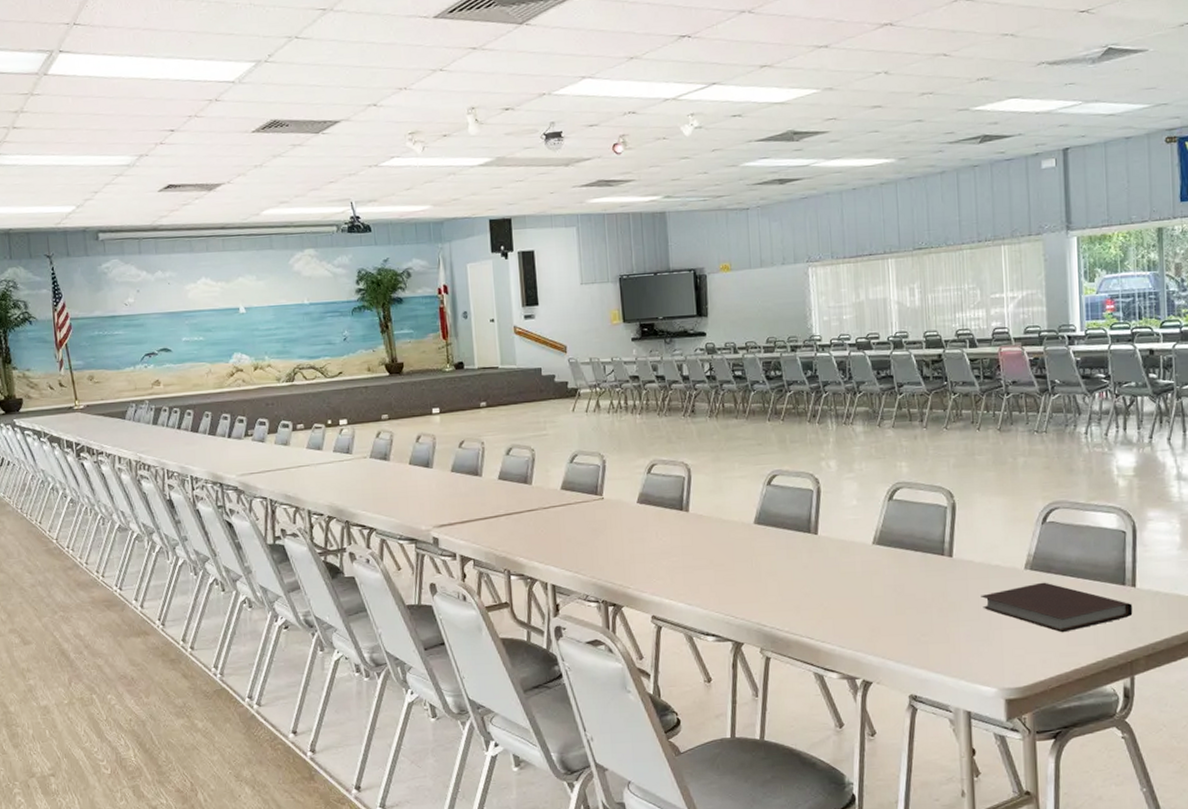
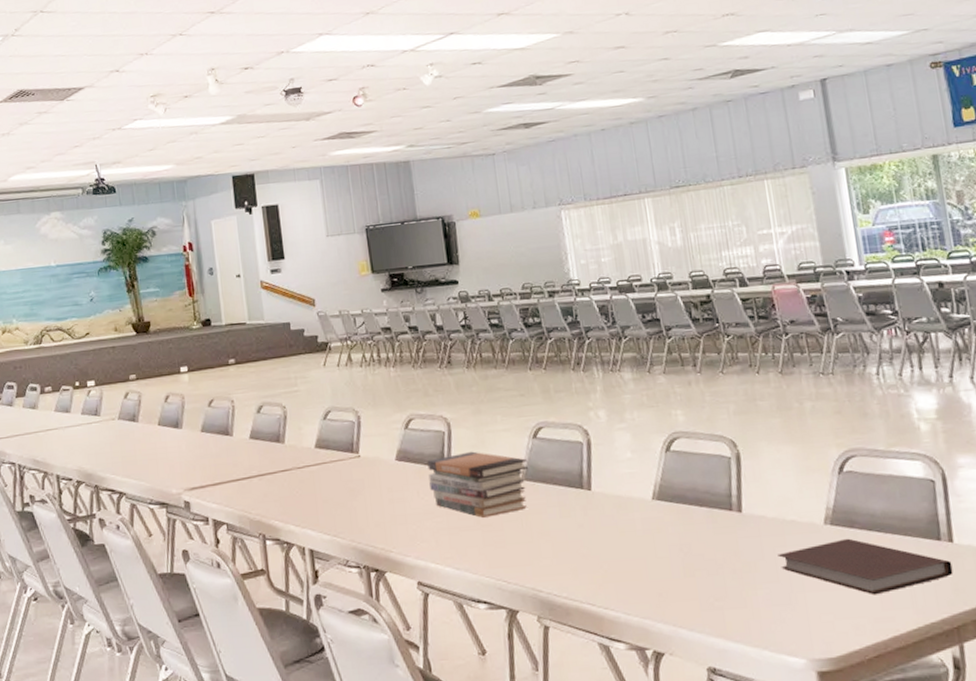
book stack: none [667,496,760,558] -> present [427,451,528,518]

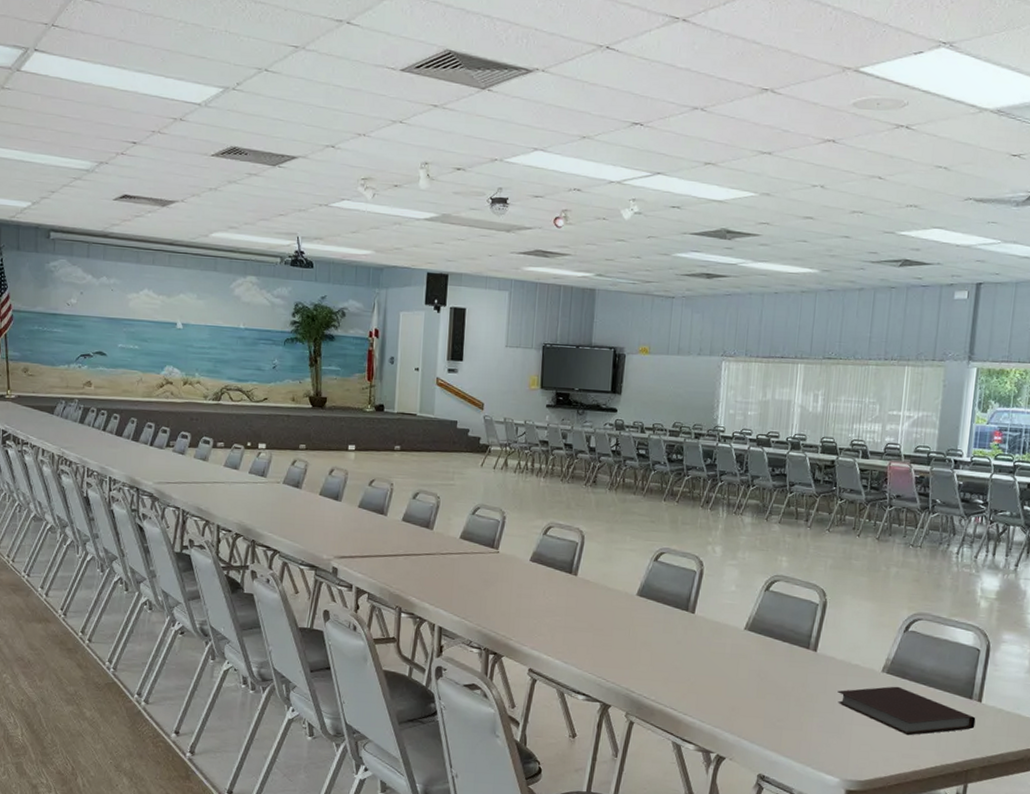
book stack: present [427,451,528,518] -> none [555,563,645,623]

